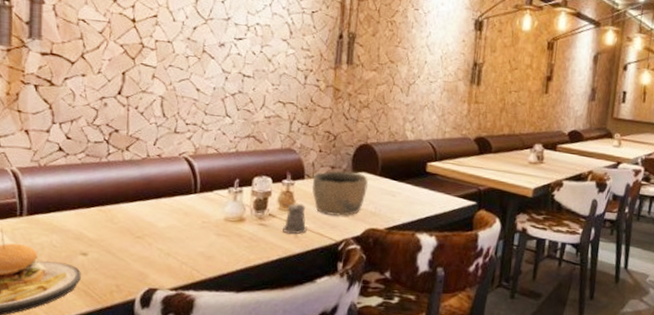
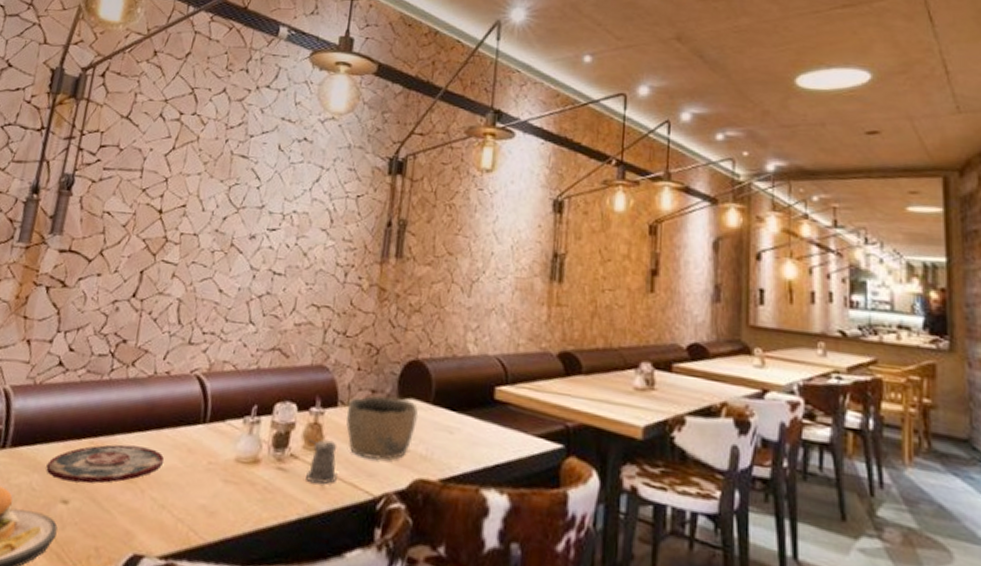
plate: none [63,211,164,240] -> present [46,444,164,484]

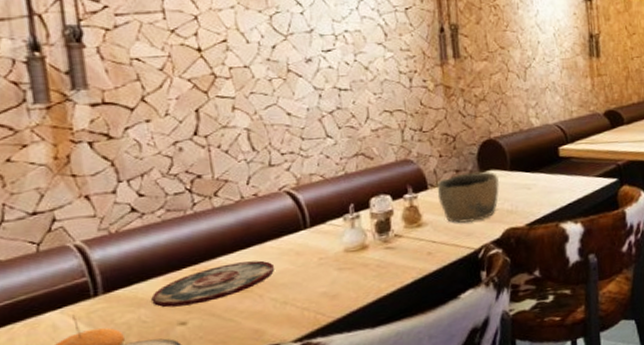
pepper shaker: present [306,439,338,485] -> none [407,216,440,252]

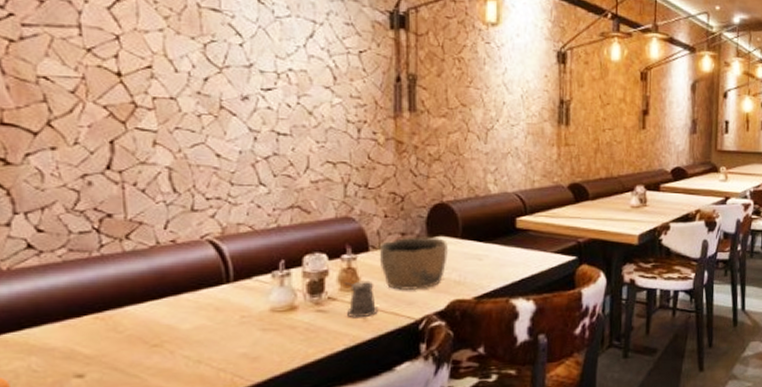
plate: present [151,260,274,308] -> none [45,313,189,357]
pepper shaker: none [407,216,440,252] -> present [344,280,378,318]

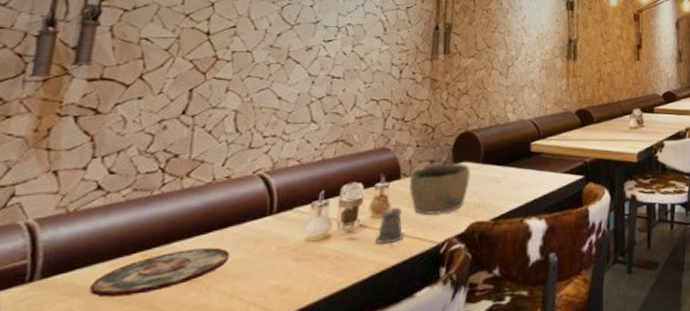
plate: none [45,313,189,357] -> present [89,247,229,298]

